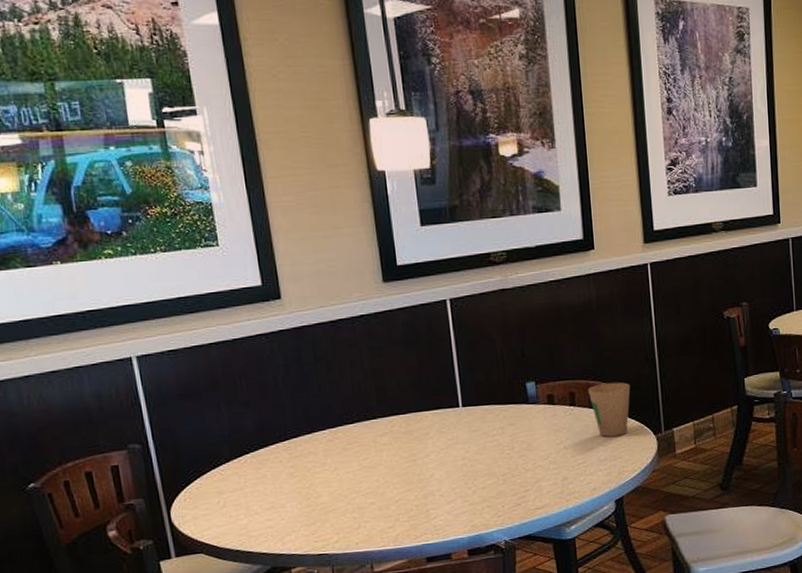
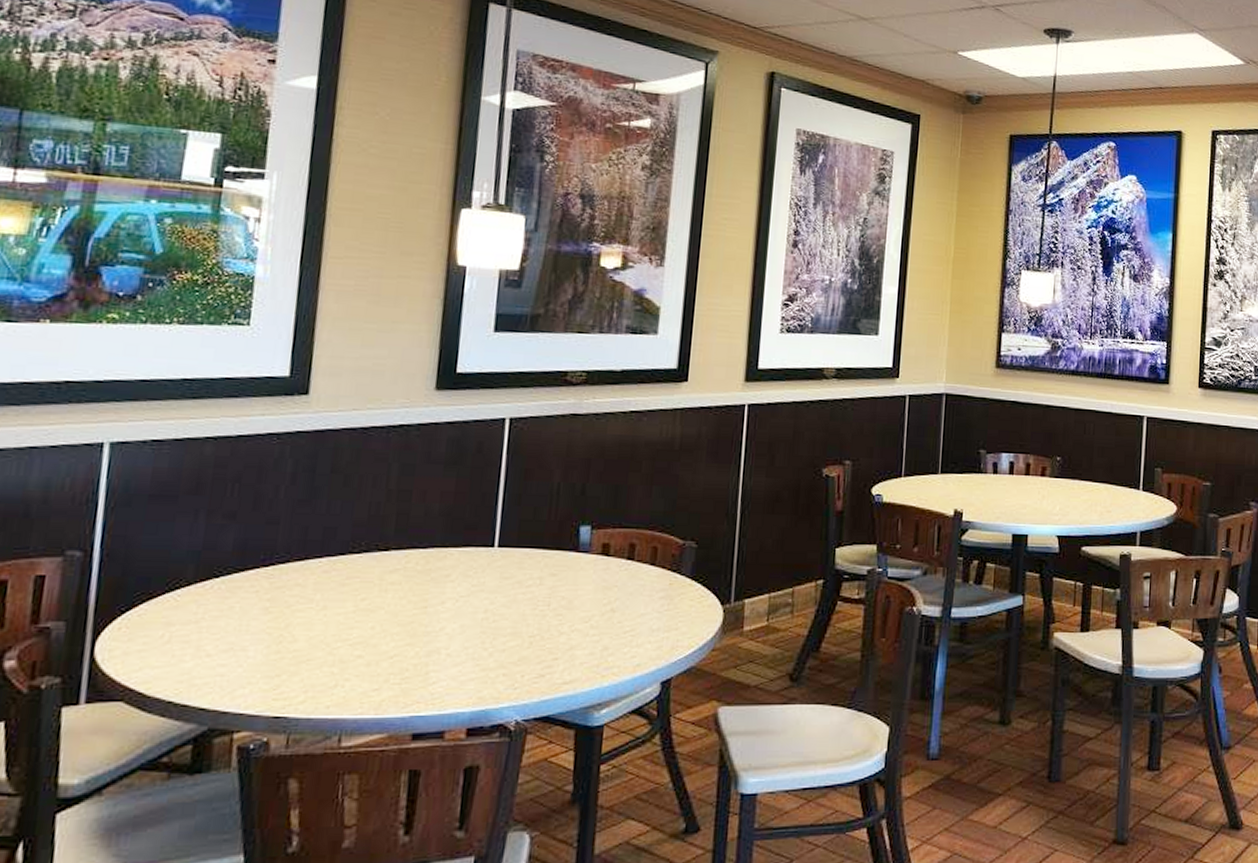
paper cup: present [588,382,631,437] -> none [652,536,703,602]

